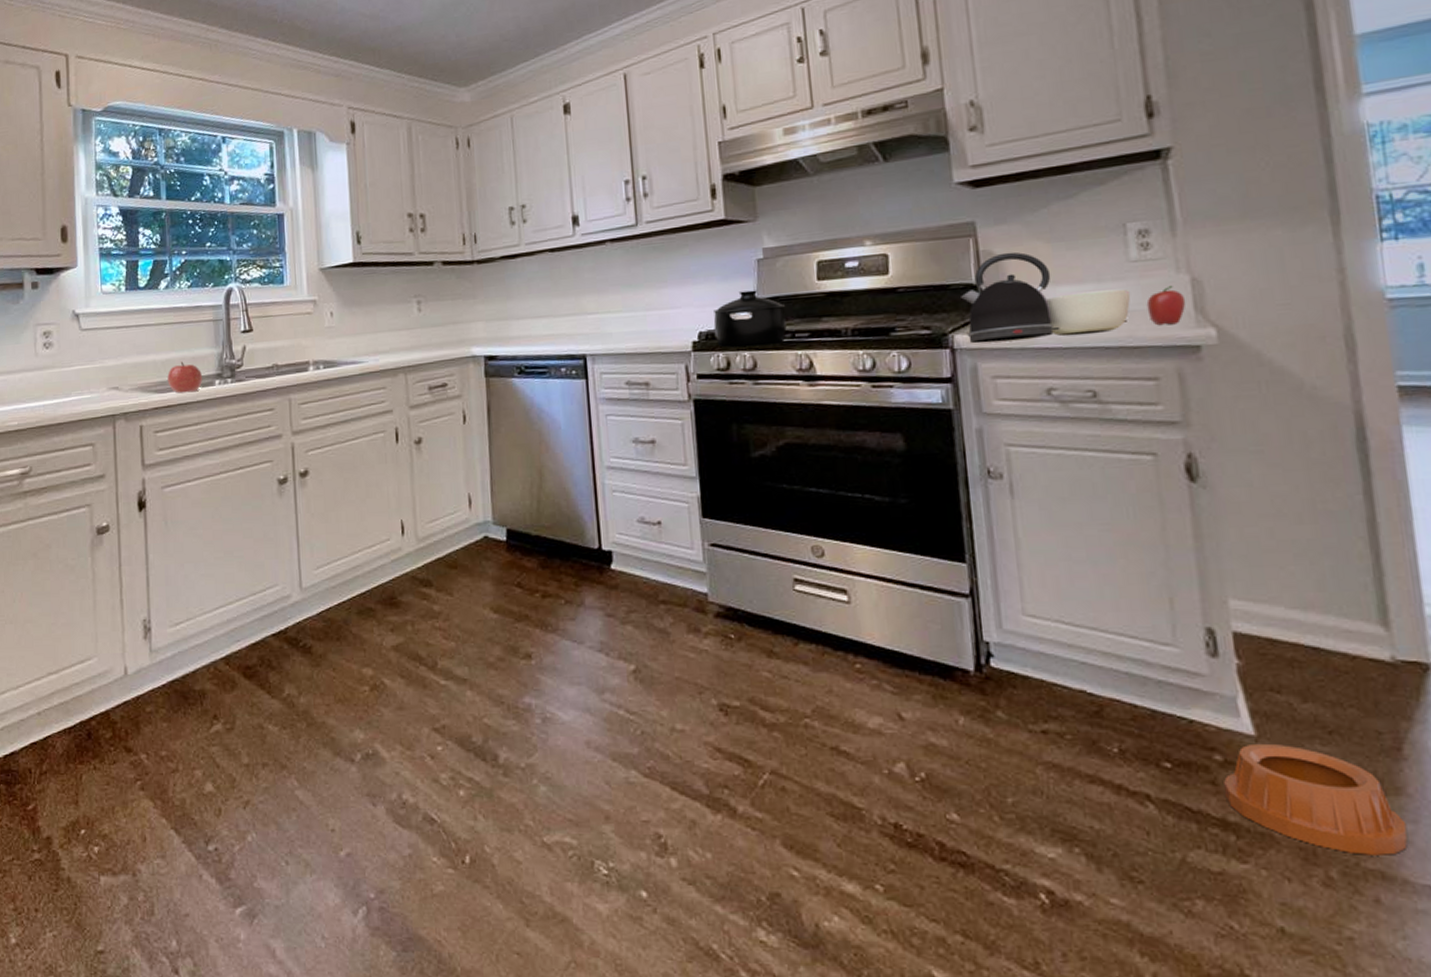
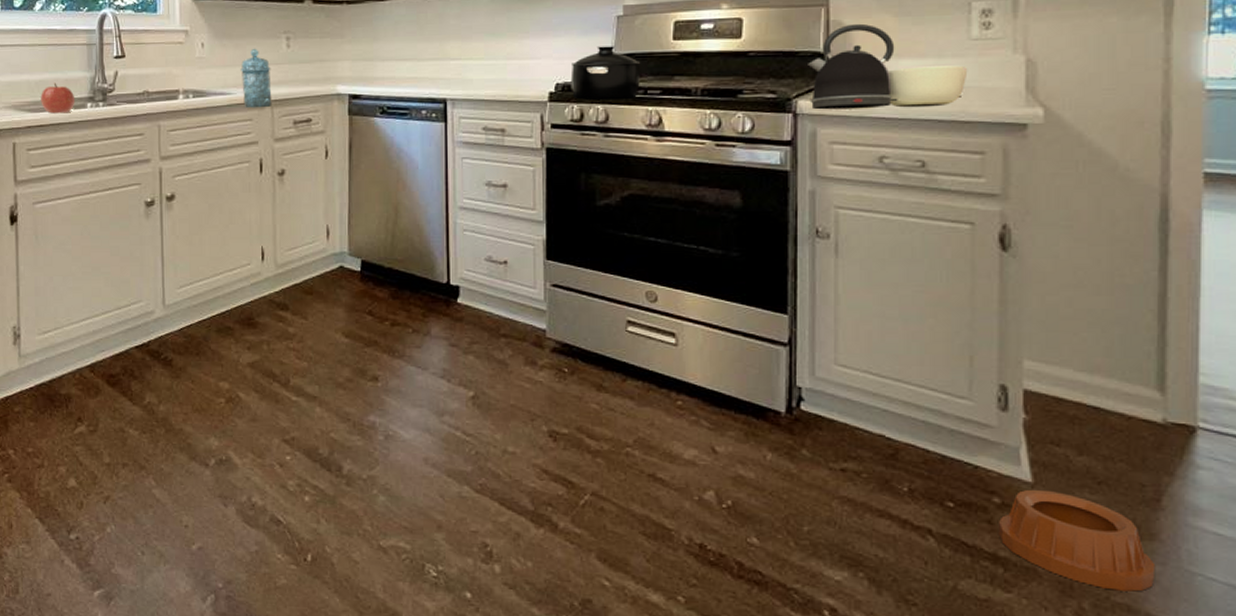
canister: none [371,314,405,377] -> present [240,48,272,109]
fruit: present [1146,286,1186,326] -> none [981,65,1019,103]

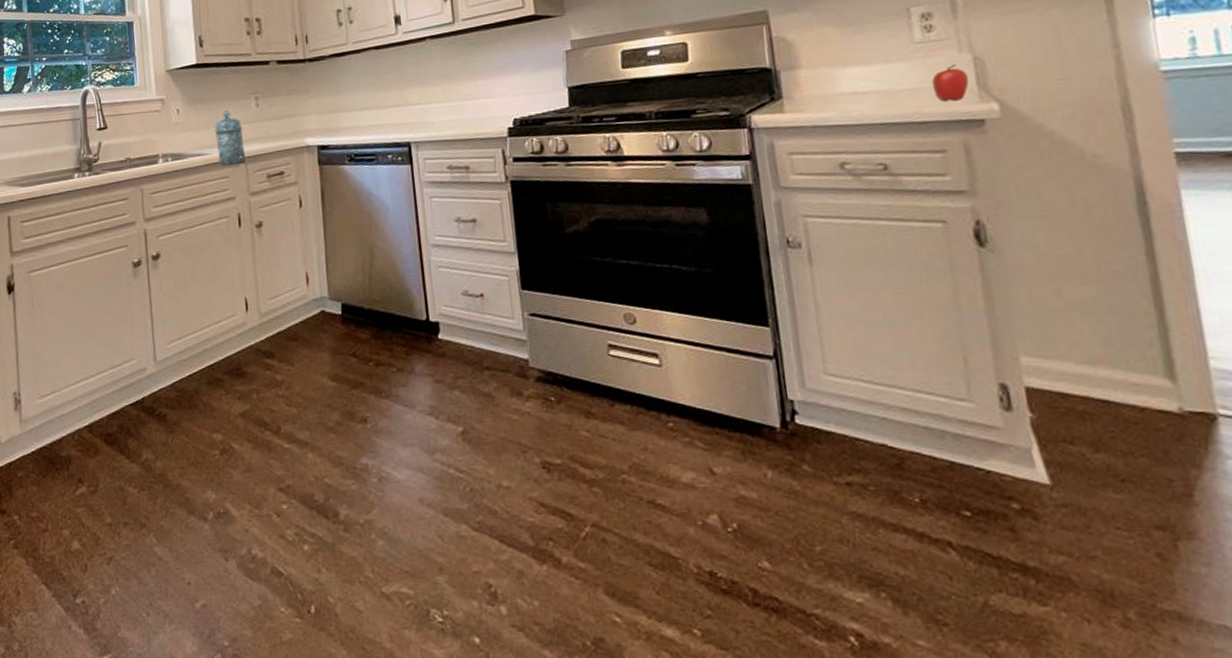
fruit: present [41,83,75,114] -> none [31,157,64,187]
saucepan: present [570,46,641,101] -> none [527,79,595,133]
kettle: present [808,23,898,110] -> none [756,37,851,123]
bowl: present [888,65,968,108] -> none [837,68,917,115]
fruit: none [981,65,1019,103] -> present [931,65,970,102]
pet bowl: present [999,489,1156,592] -> none [1022,491,1202,597]

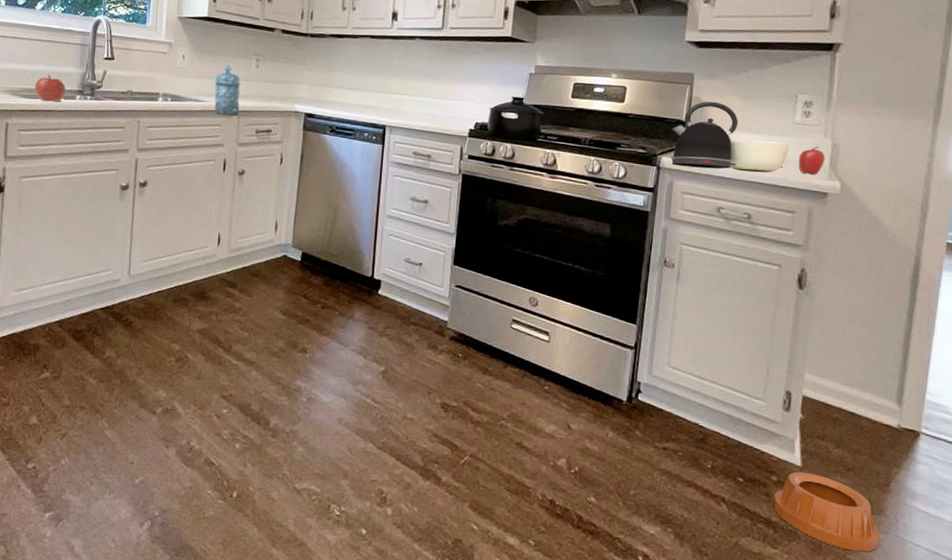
fruit: none [31,157,64,187] -> present [34,74,66,102]
saucepan: none [527,79,595,133] -> present [487,96,545,142]
kettle: none [756,37,851,123] -> present [671,101,739,169]
bowl: none [837,68,917,115] -> present [730,140,790,173]
pet bowl: none [1022,491,1202,597] -> present [773,471,881,552]

